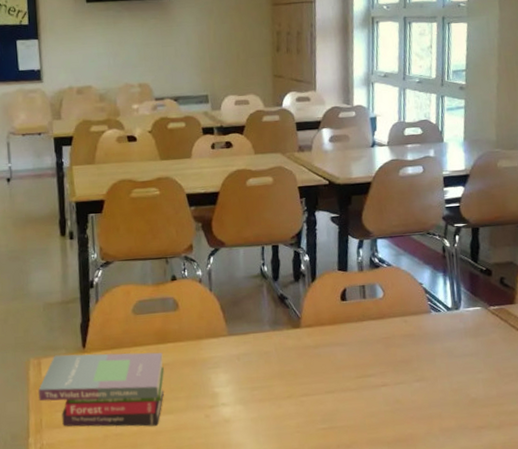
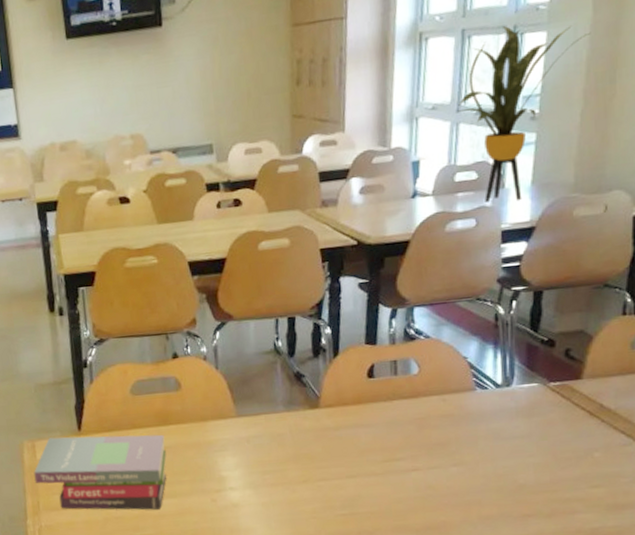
house plant: none [402,17,500,154] -> present [456,25,591,203]

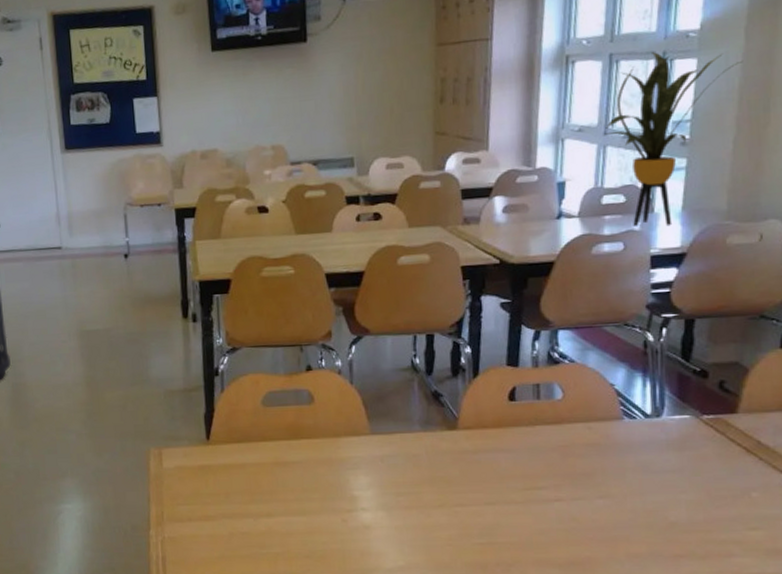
books: present [34,434,167,510] -> none [159,445,297,527]

